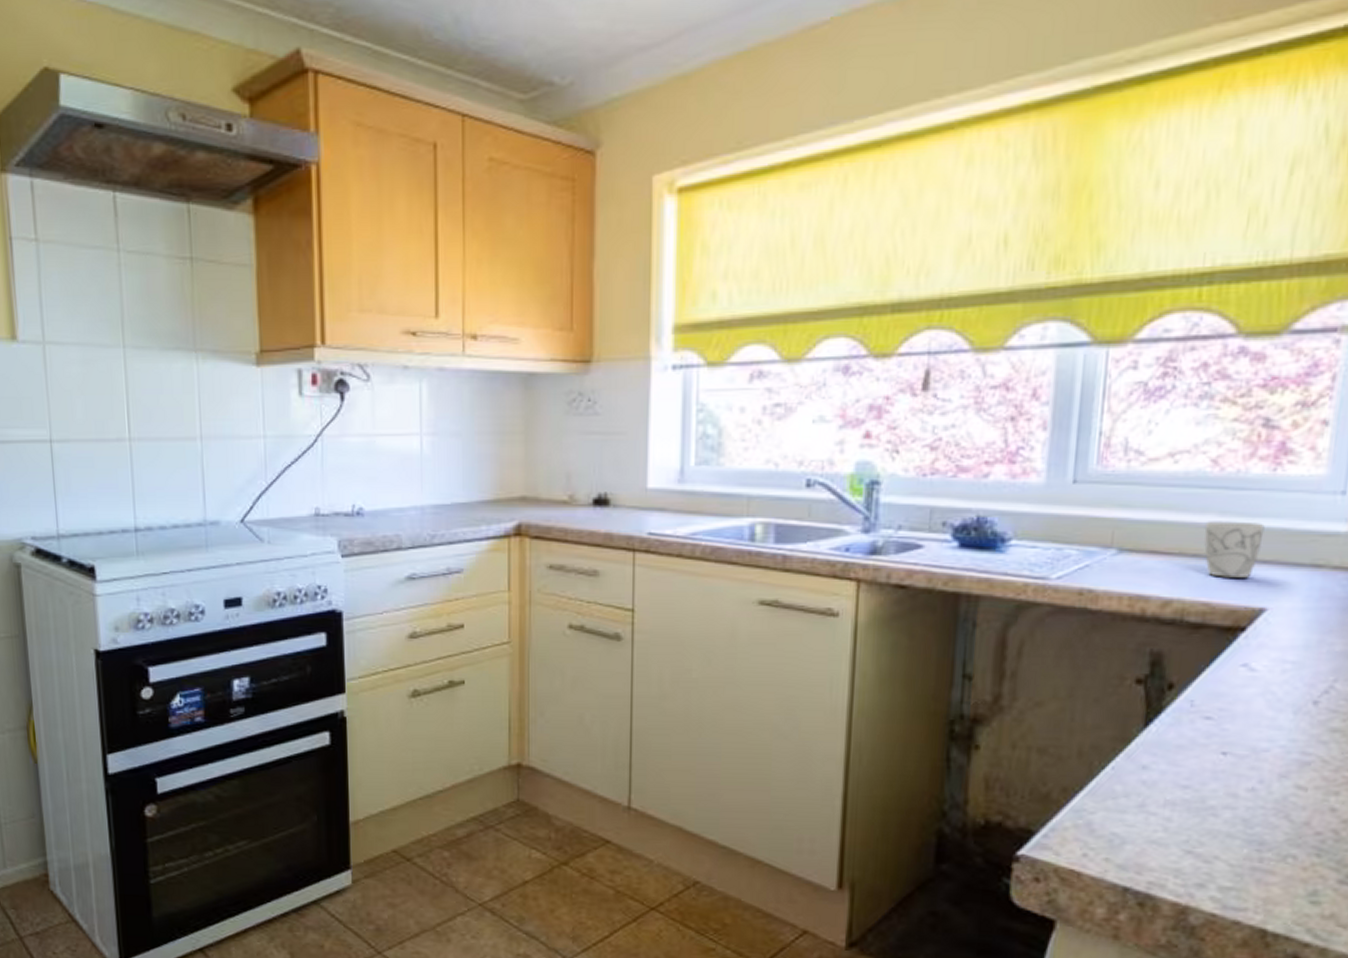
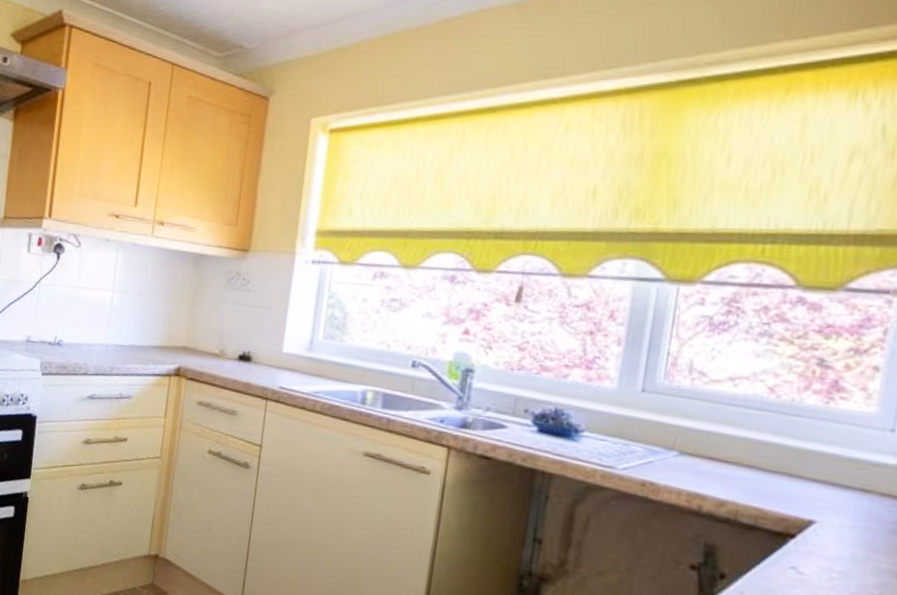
mug: present [1204,521,1265,578] -> none [758,438,817,492]

